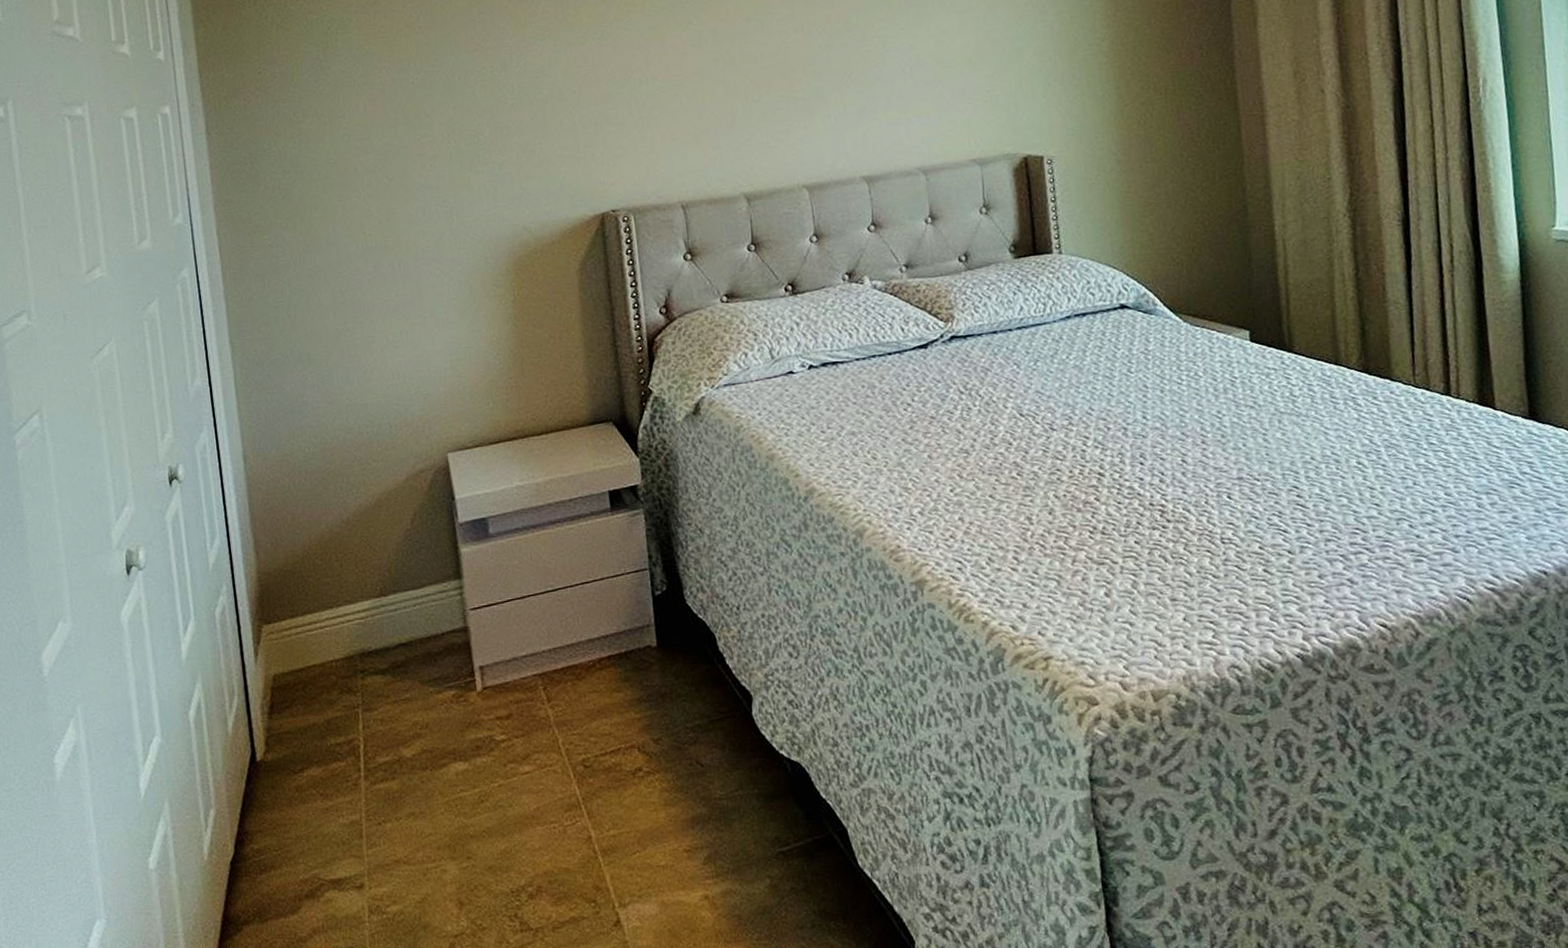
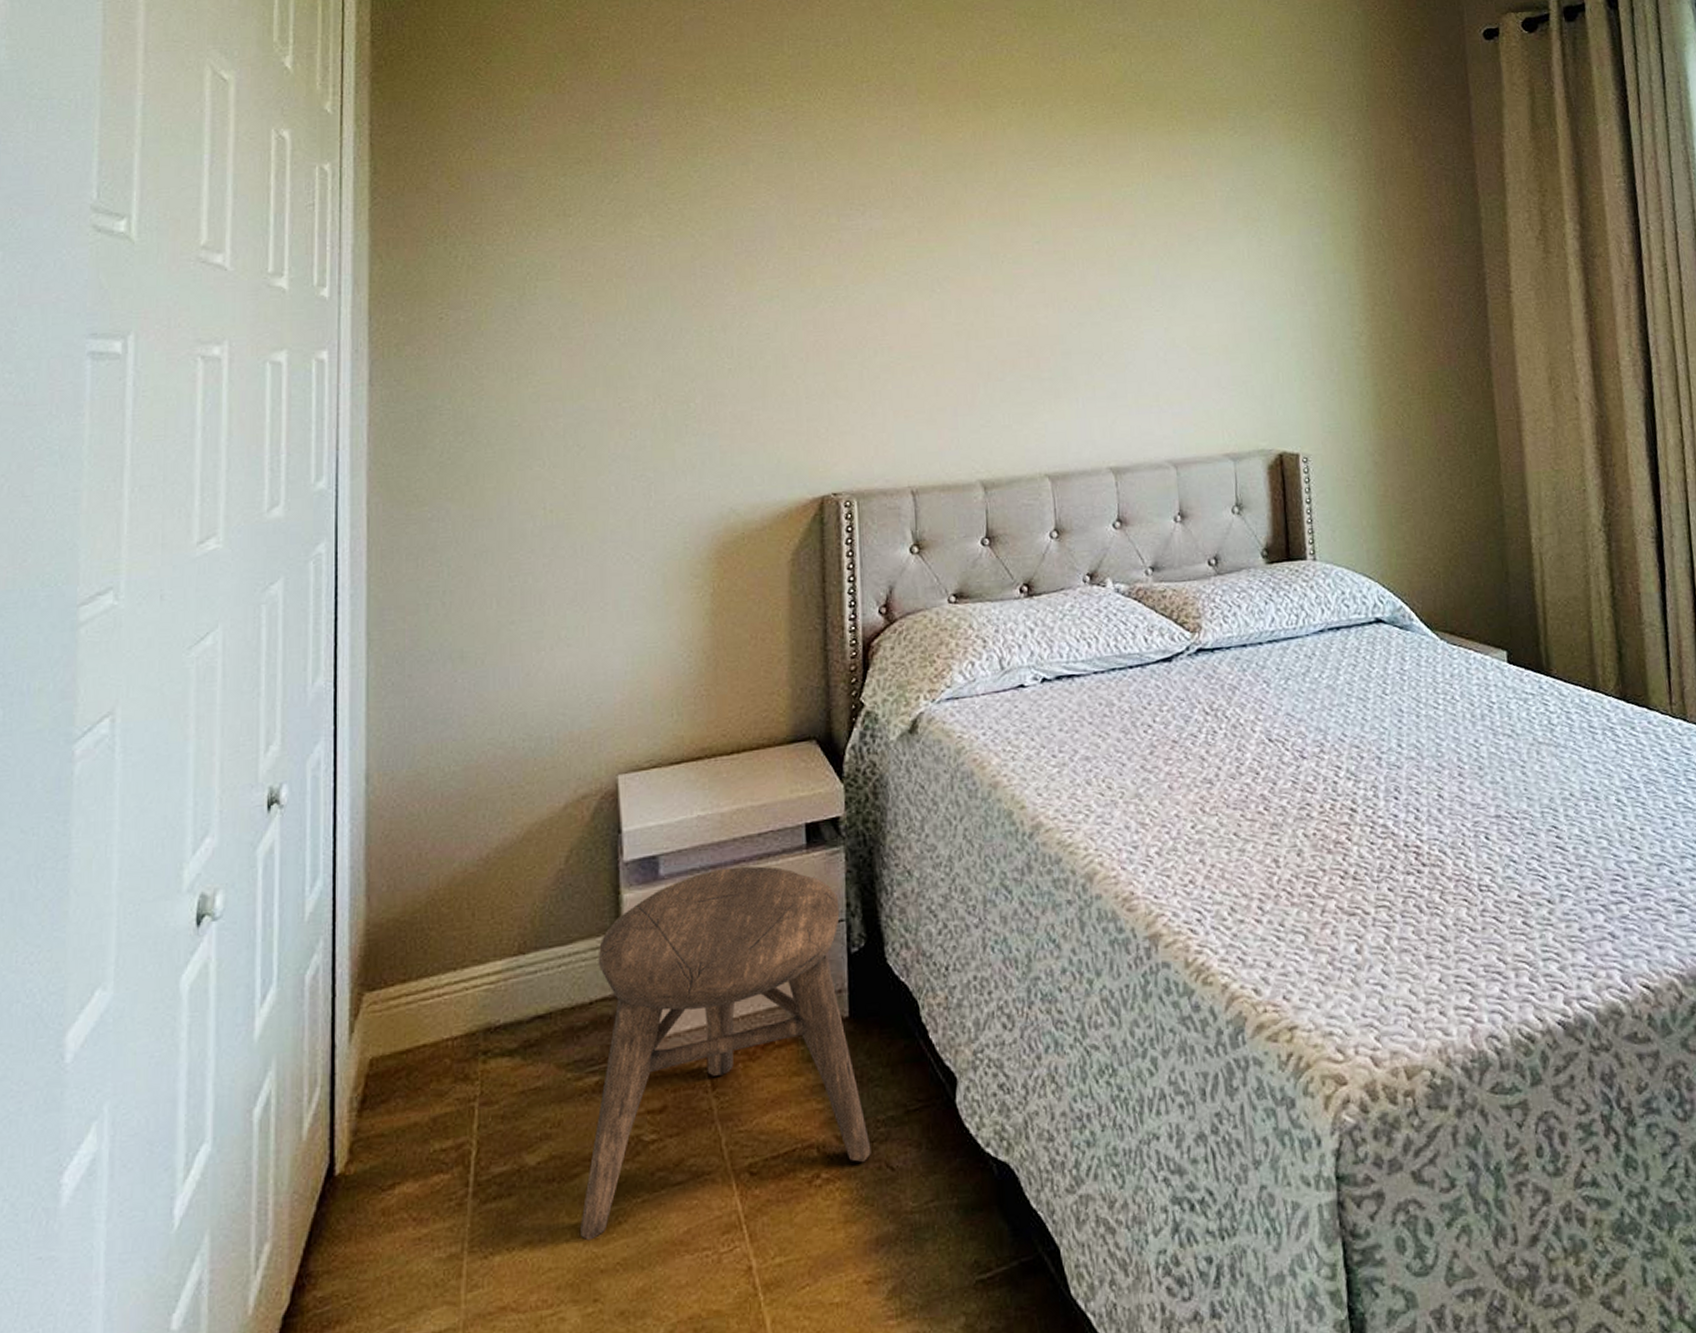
stool: none [445,526,683,814] -> present [579,866,871,1241]

